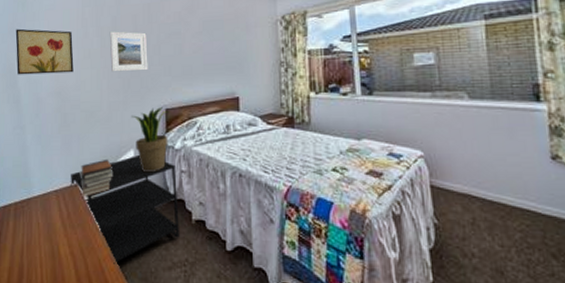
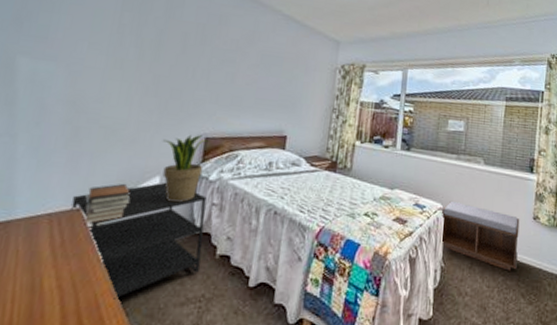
wall art: present [15,28,74,75] -> none [16,17,103,82]
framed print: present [109,31,148,72] -> none [147,44,197,94]
bench: none [424,146,539,226] -> present [440,200,520,271]

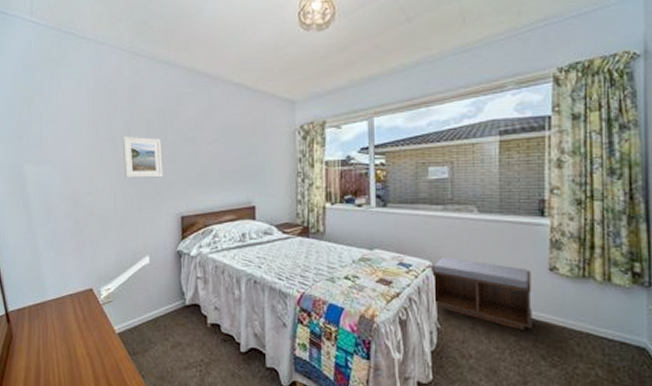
side table: present [71,182,207,300] -> none [85,260,196,364]
book stack: present [84,183,131,223] -> none [94,264,129,301]
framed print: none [147,44,197,94] -> present [122,136,163,178]
potted plant: present [162,134,209,203] -> none [146,215,185,278]

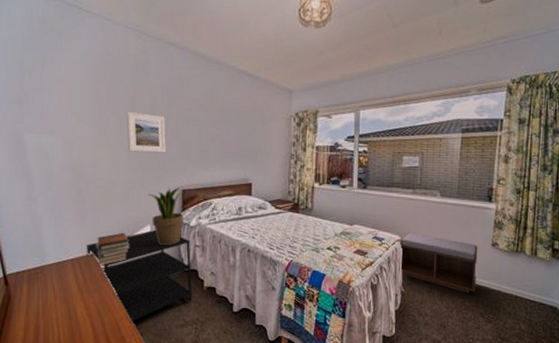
side table: none [85,260,196,364] -> present [87,229,193,323]
book stack: none [94,264,129,301] -> present [96,232,130,265]
potted plant: none [146,215,185,278] -> present [149,188,186,246]

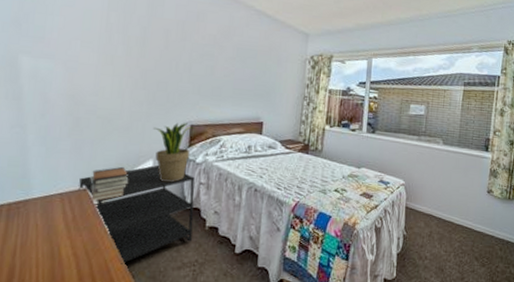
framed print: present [126,111,166,153] -> none [136,41,178,86]
bench: present [399,232,478,294] -> none [402,177,475,238]

